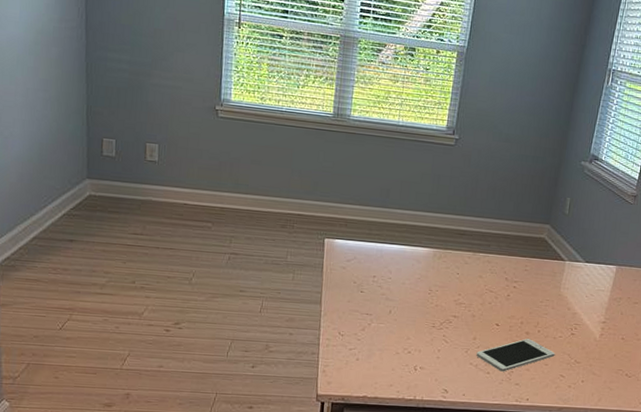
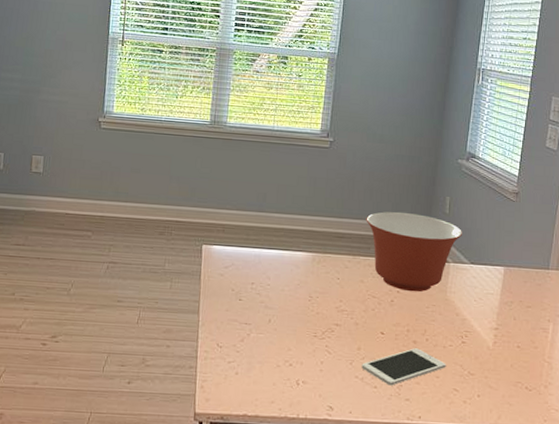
mixing bowl: none [487,210,580,288] -> present [366,212,462,292]

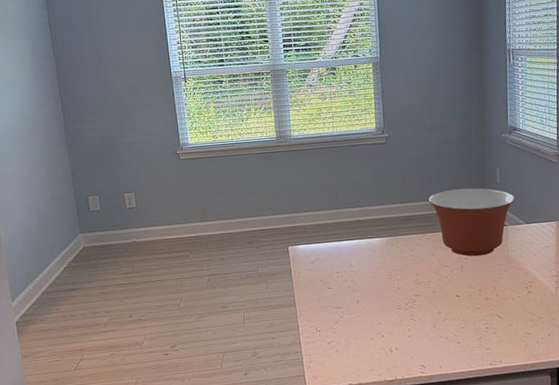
cell phone: present [361,348,446,386] -> none [444,304,518,339]

